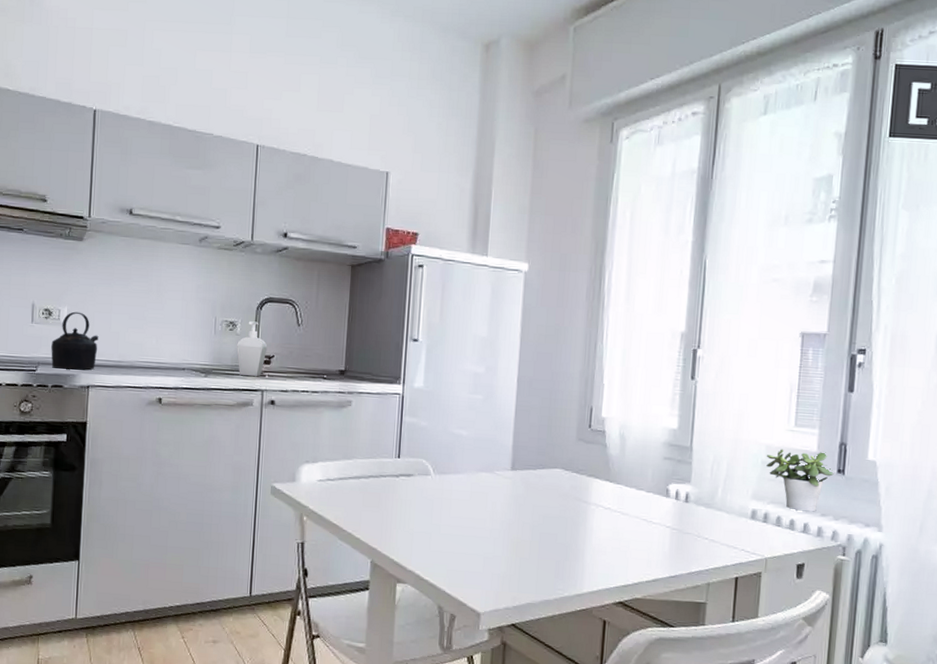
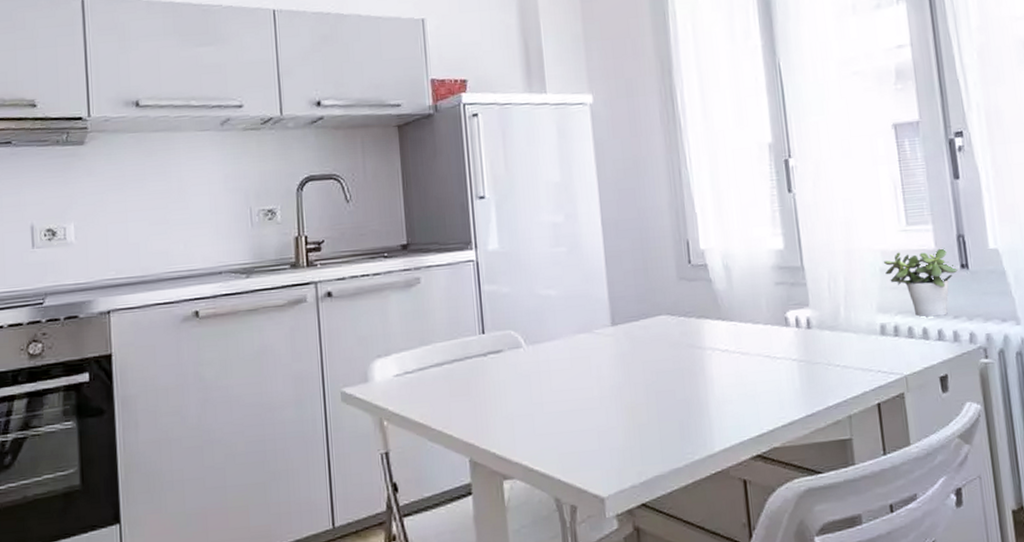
kettle: present [51,311,99,370] -> none [59,226,115,297]
soap bottle: present [237,321,268,376] -> none [279,205,315,269]

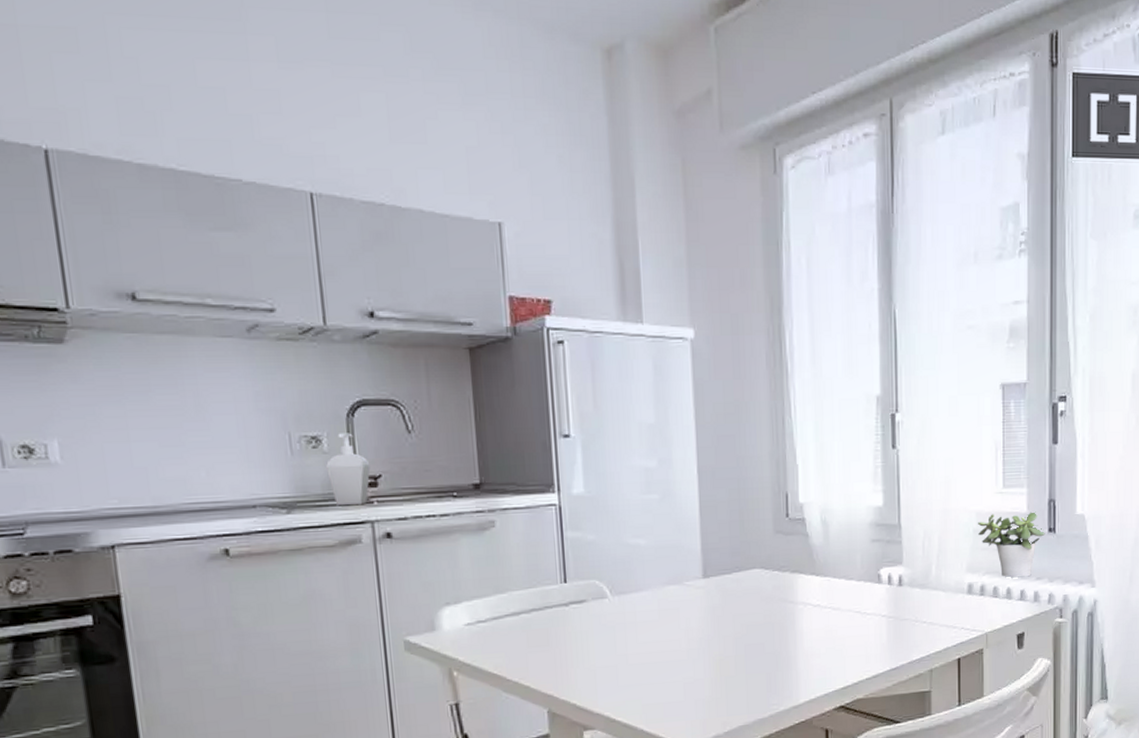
soap bottle: none [279,205,315,269] -> present [326,433,371,505]

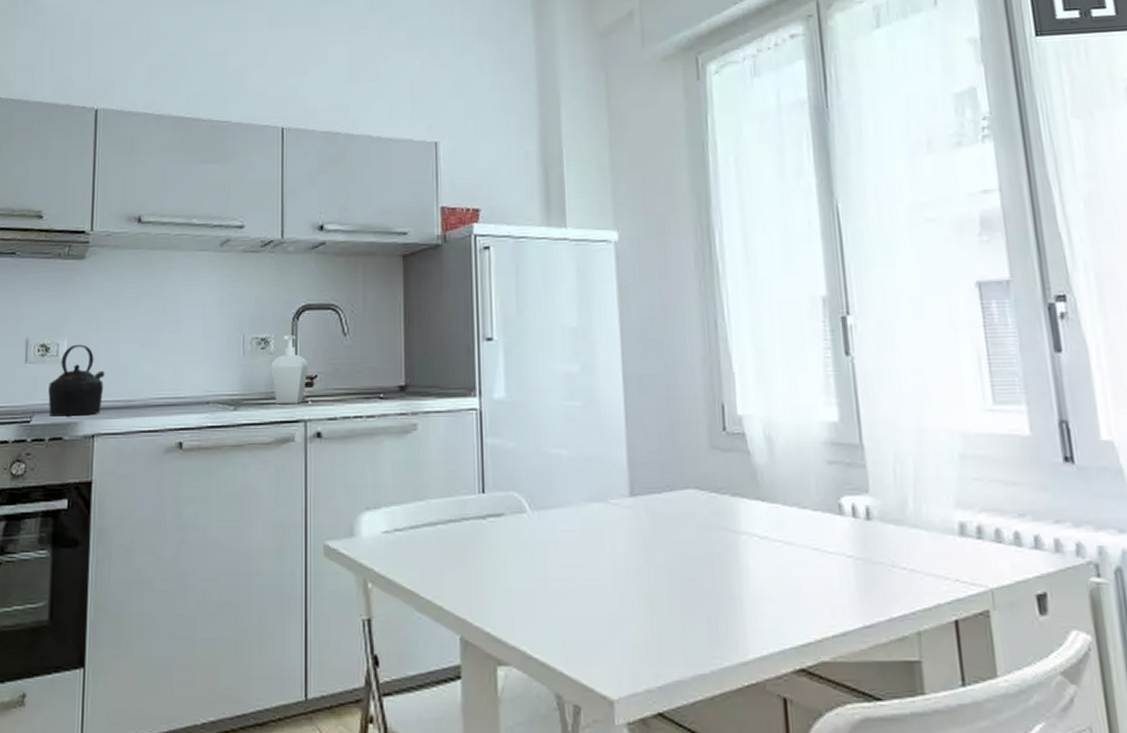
kettle: none [41,444,119,527] -> present [48,344,105,416]
potted plant: present [978,511,1045,578] -> none [964,435,1060,519]

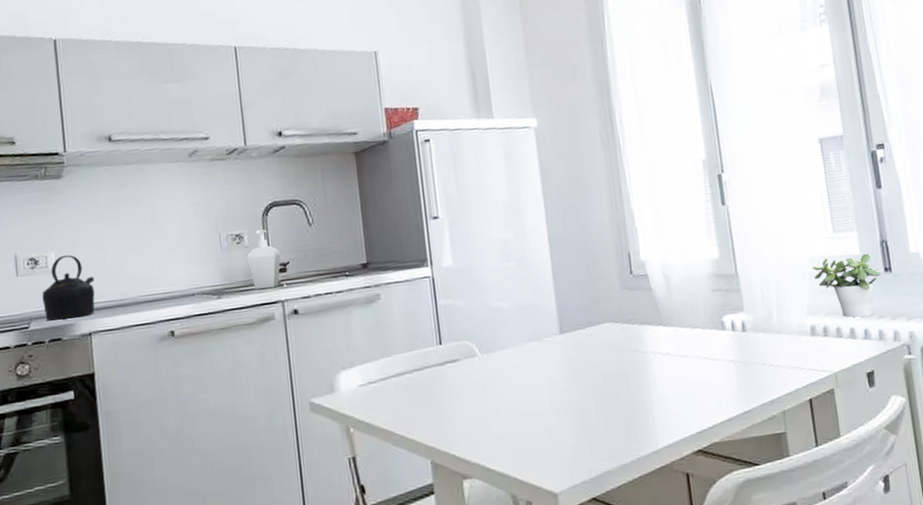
potted plant: none [964,435,1060,519] -> present [813,253,882,318]

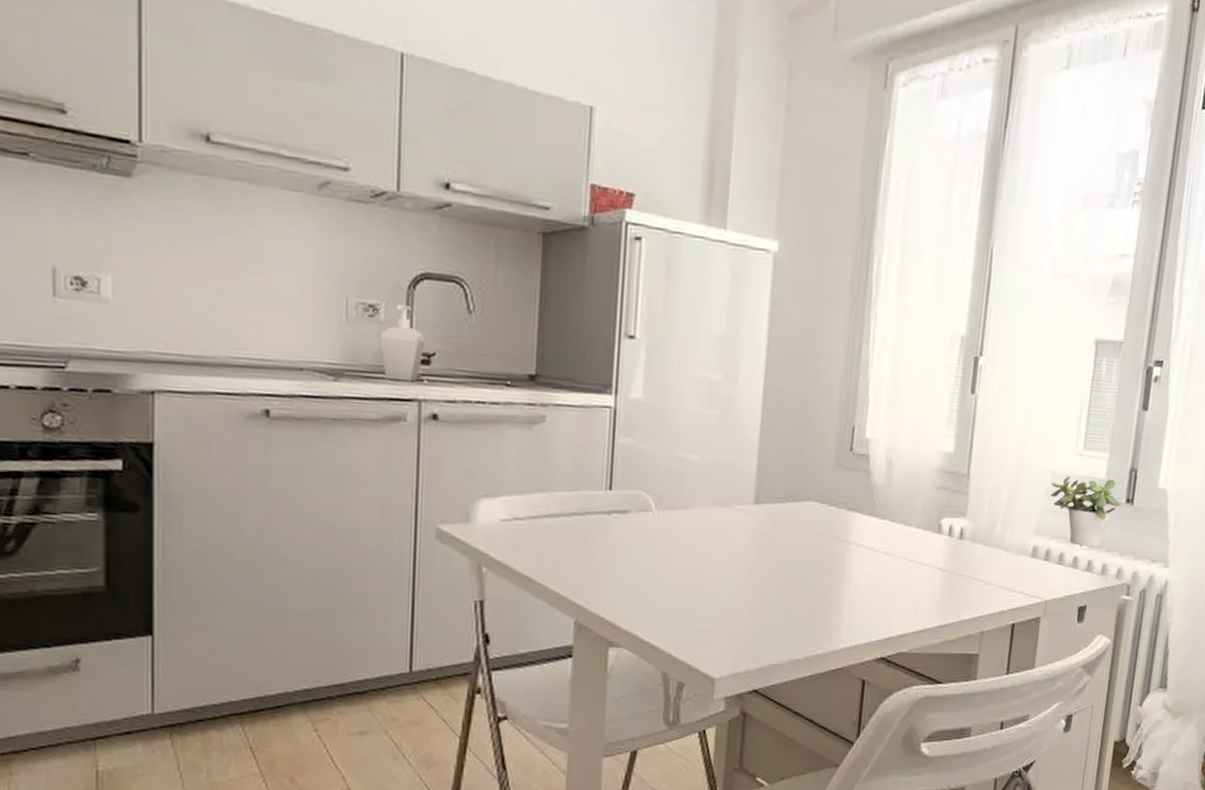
kettle: present [42,254,95,321] -> none [89,282,166,368]

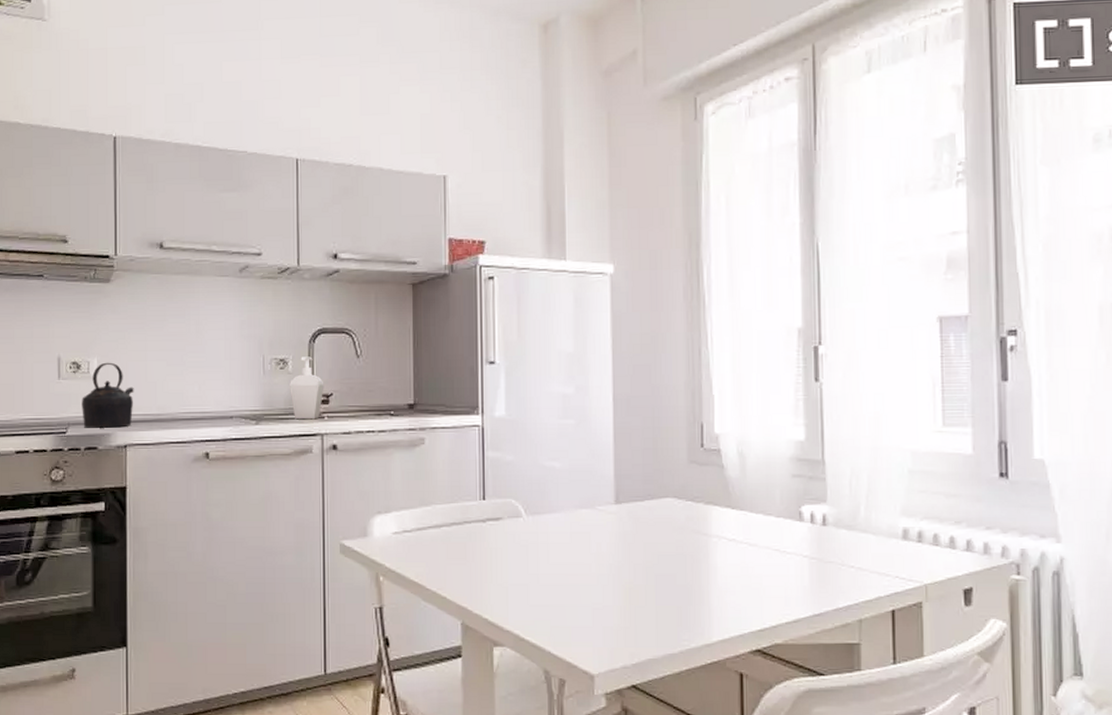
kettle: none [89,282,166,368] -> present [82,362,134,428]
potted plant: present [1050,476,1123,548] -> none [914,454,995,525]

